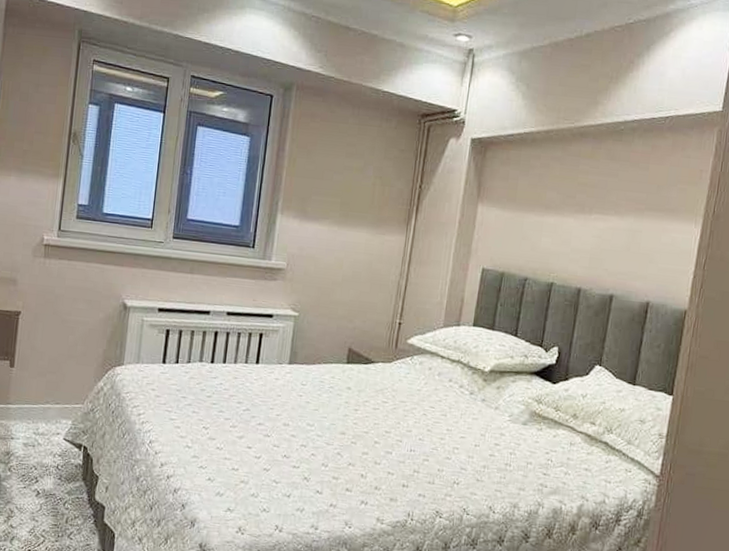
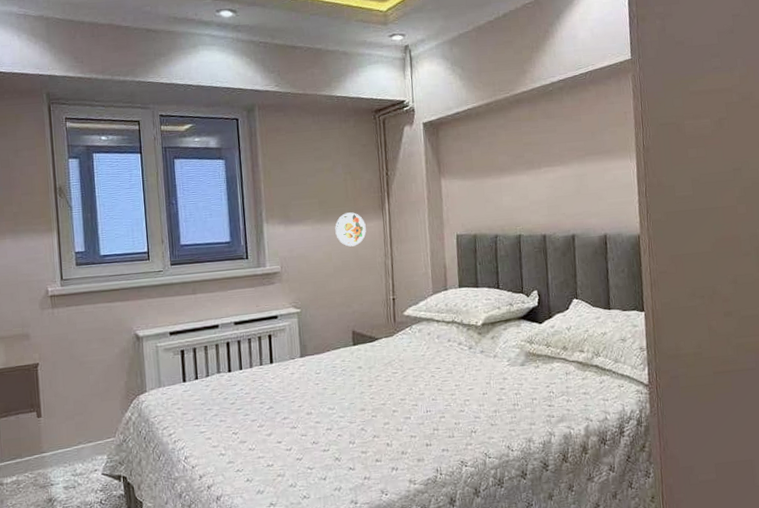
decorative plate: none [352,220,386,258] -> present [335,212,366,247]

